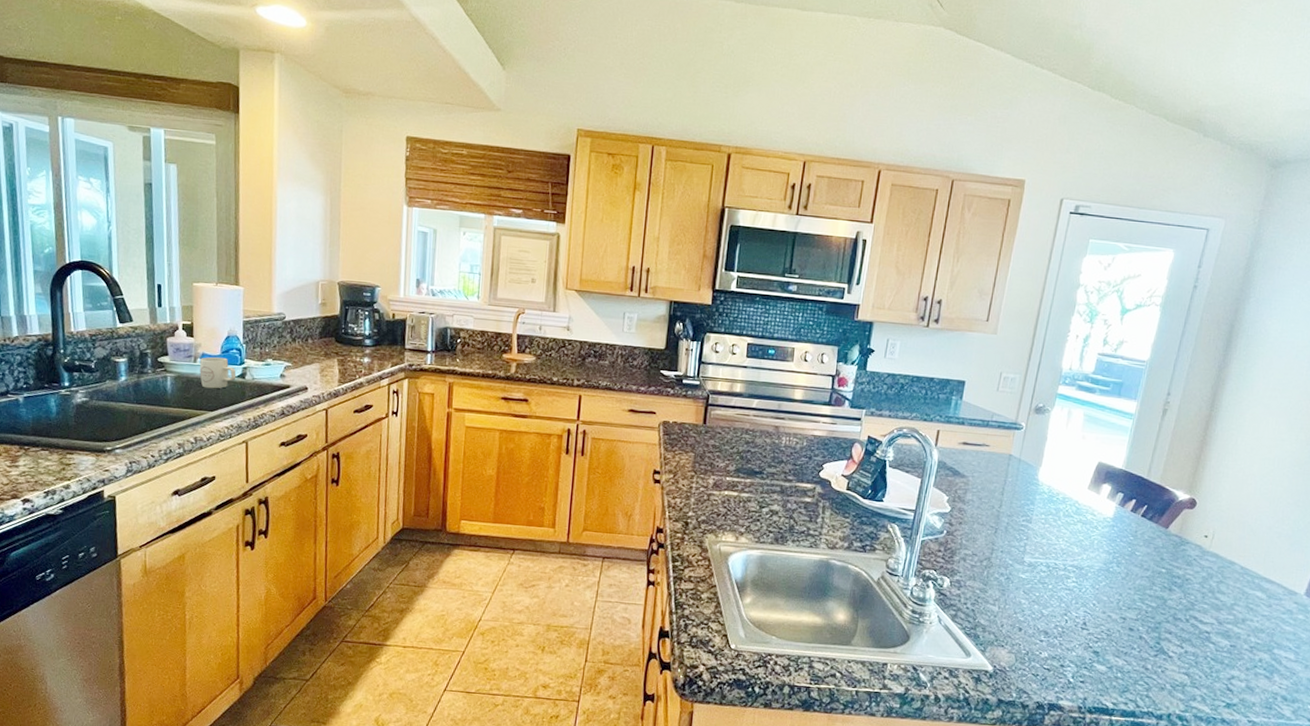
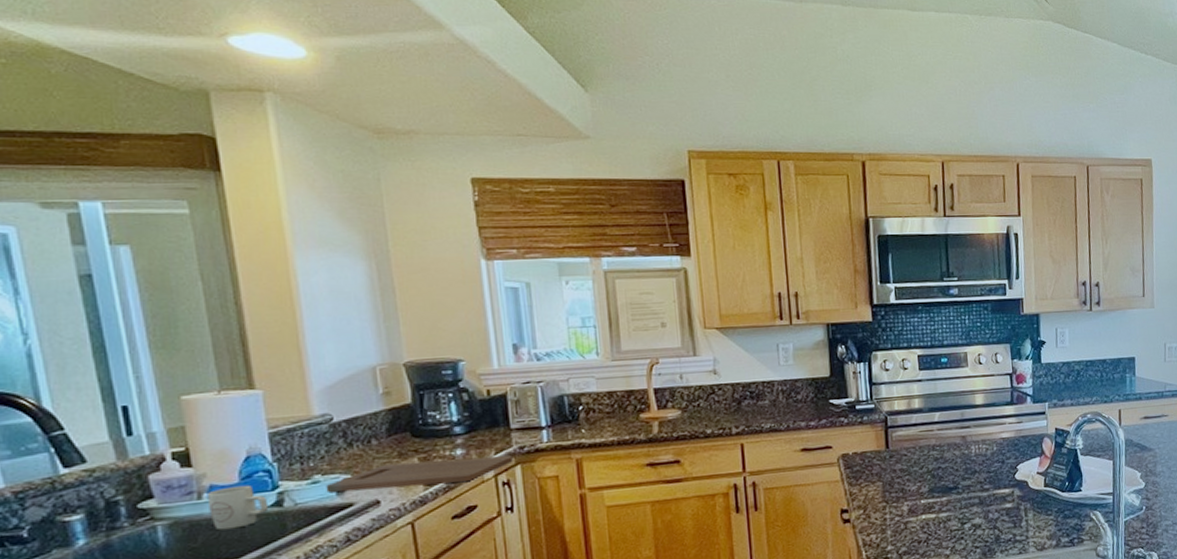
cutting board: none [274,360,403,386] -> present [325,455,513,493]

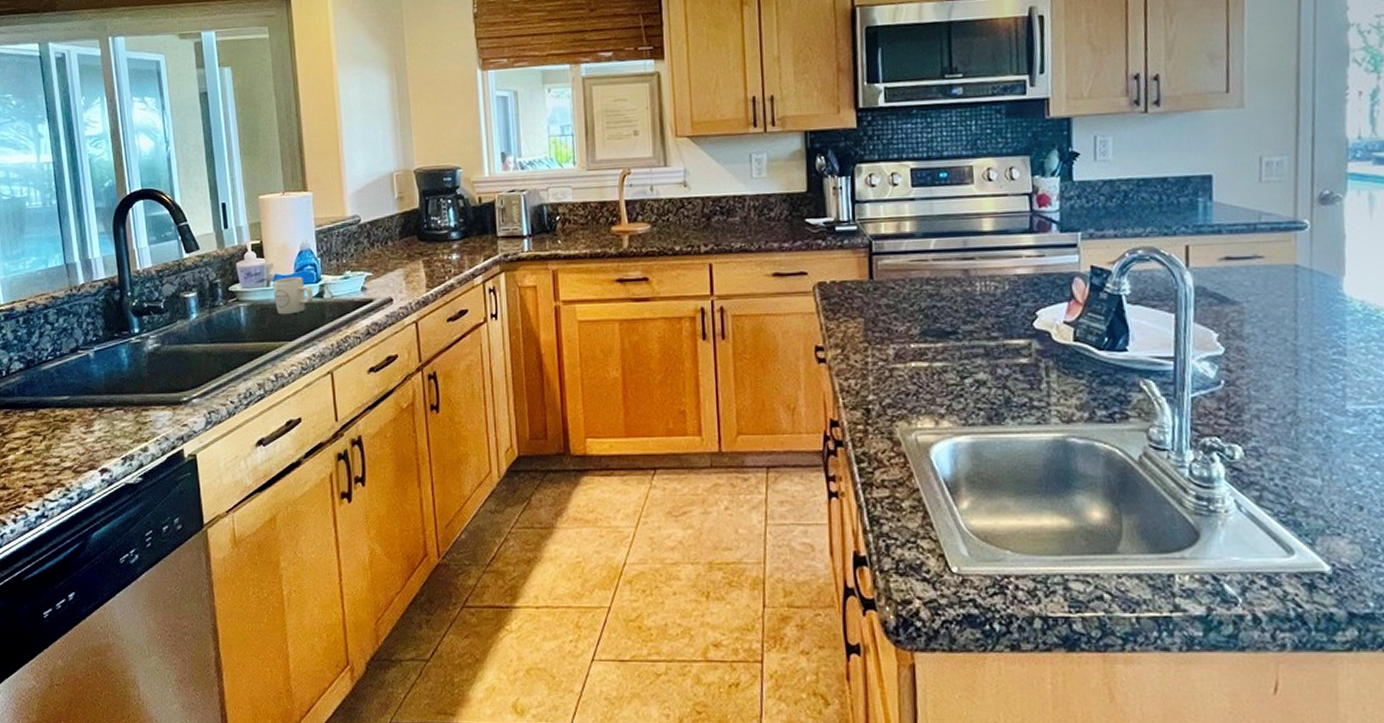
cutting board: present [325,455,513,493] -> none [354,262,498,289]

